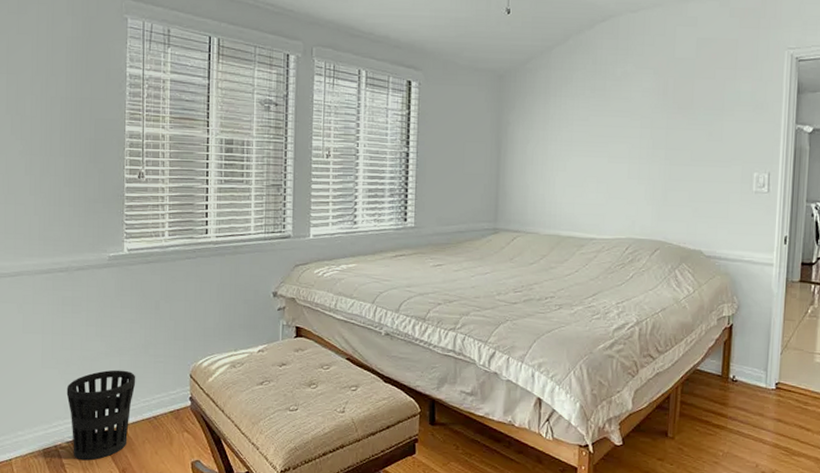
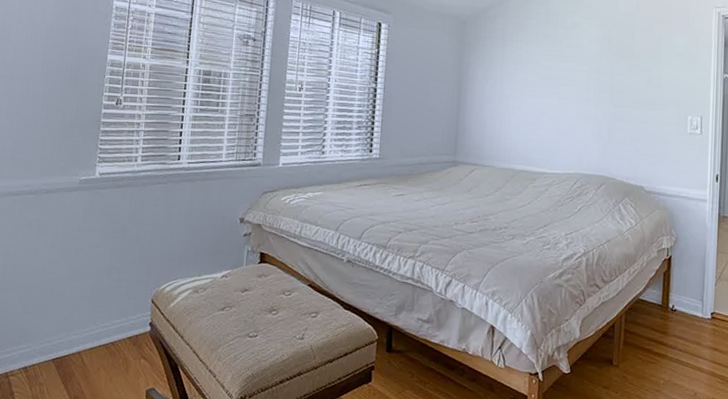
wastebasket: present [66,370,136,461] -> none [23,294,97,389]

